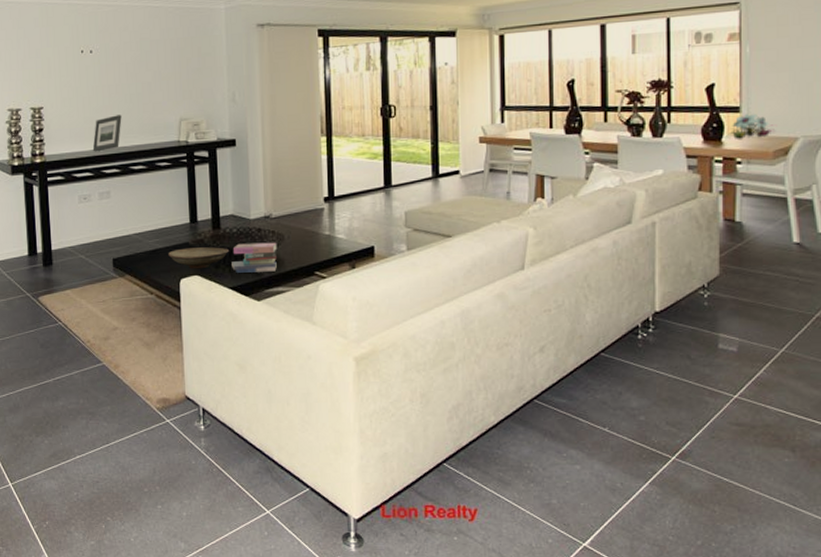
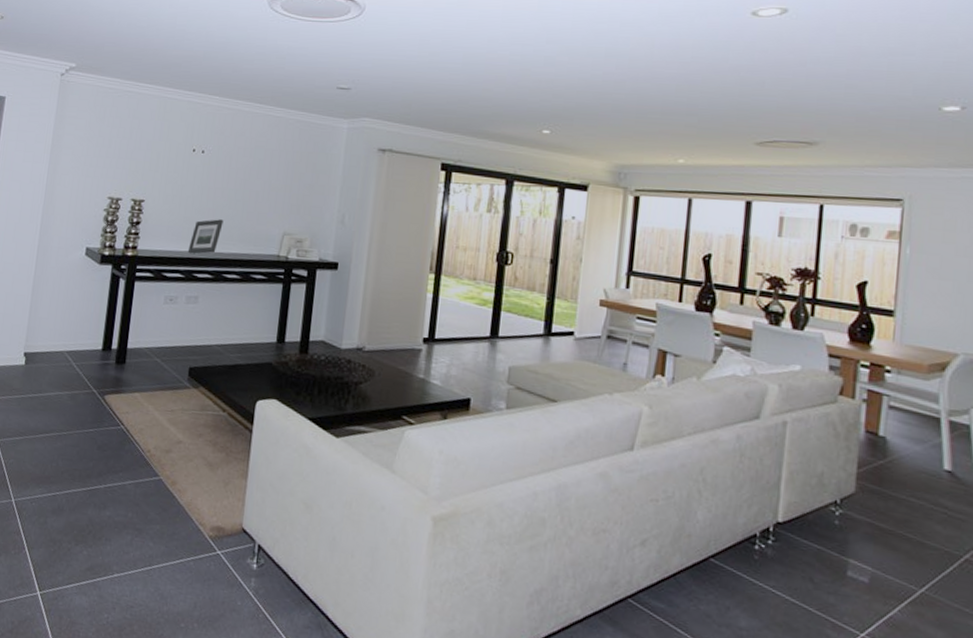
decorative bowl: present [168,247,229,269] -> none [248,368,313,394]
books: present [232,242,278,273] -> none [314,372,366,409]
flower arrangement: present [724,113,776,140] -> none [873,319,934,348]

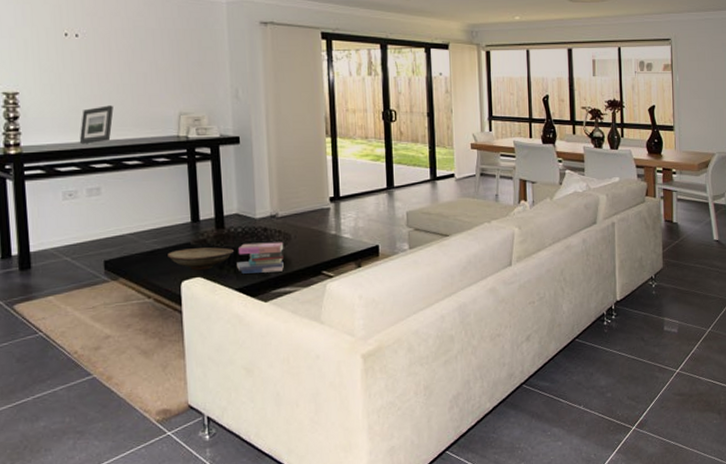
decorative bowl: none [248,368,313,394] -> present [167,247,234,271]
books: none [314,372,366,409] -> present [237,242,285,274]

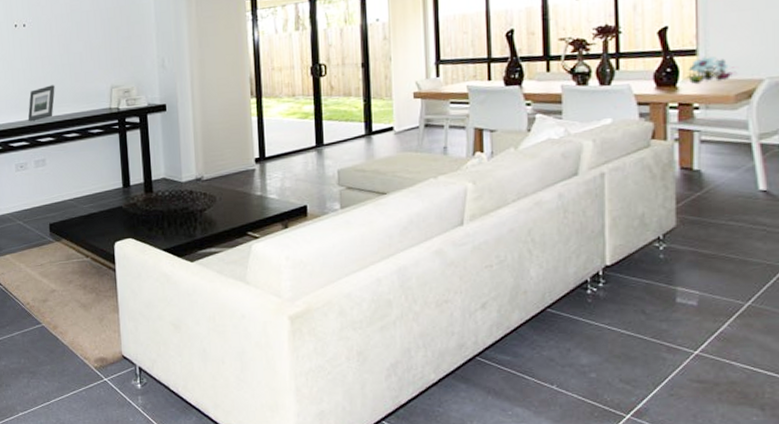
decorative bowl: present [167,247,234,271] -> none [102,210,161,232]
books: present [237,242,285,274] -> none [164,204,210,235]
flower arrangement: none [663,132,699,154] -> present [679,56,738,85]

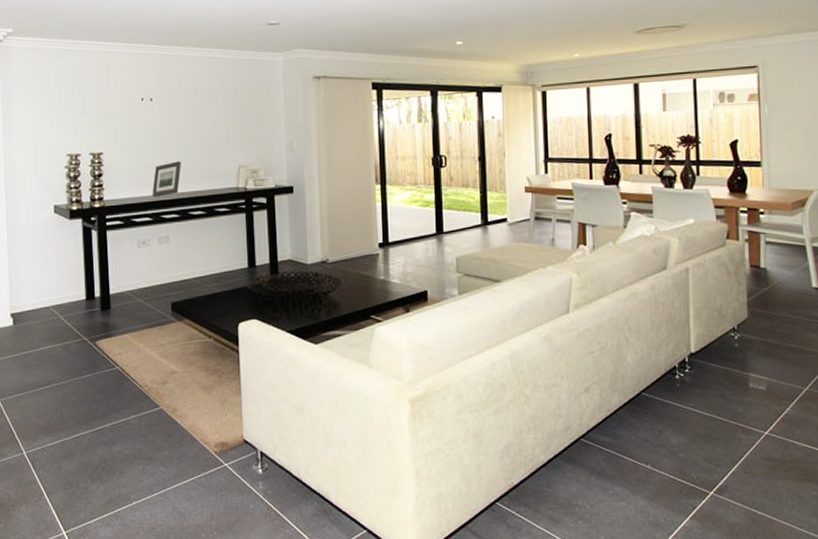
flower arrangement: present [679,56,738,85] -> none [748,167,794,193]

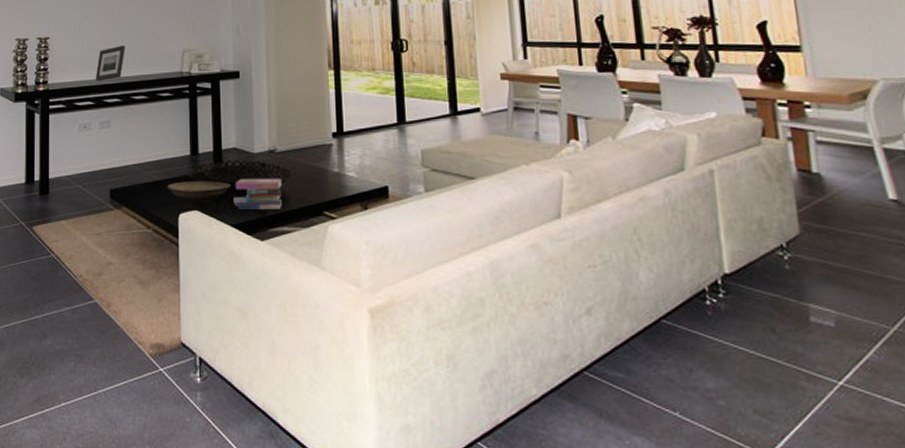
decorative bowl: none [227,291,286,313] -> present [167,181,231,204]
books: none [289,286,334,317] -> present [234,178,283,210]

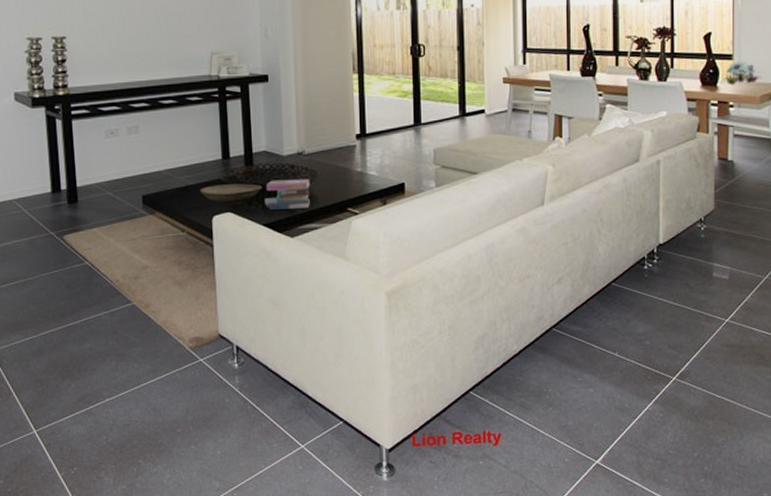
picture frame: present [95,45,125,81] -> none [119,47,151,85]
flower arrangement: none [786,53,848,82] -> present [719,61,762,86]

